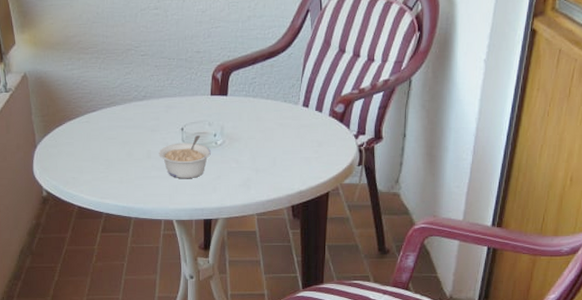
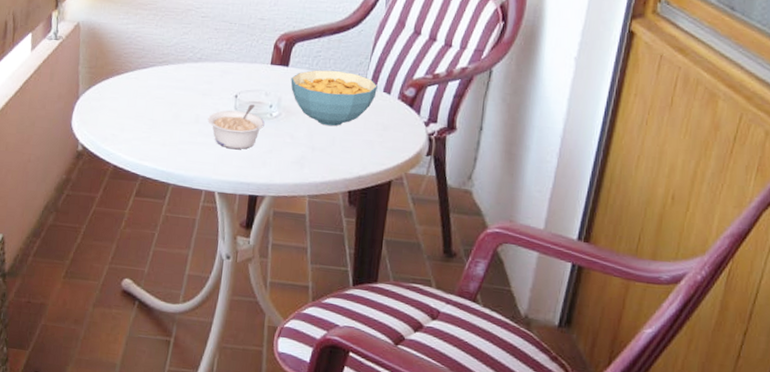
cereal bowl: none [231,94,310,148] -> present [290,70,377,127]

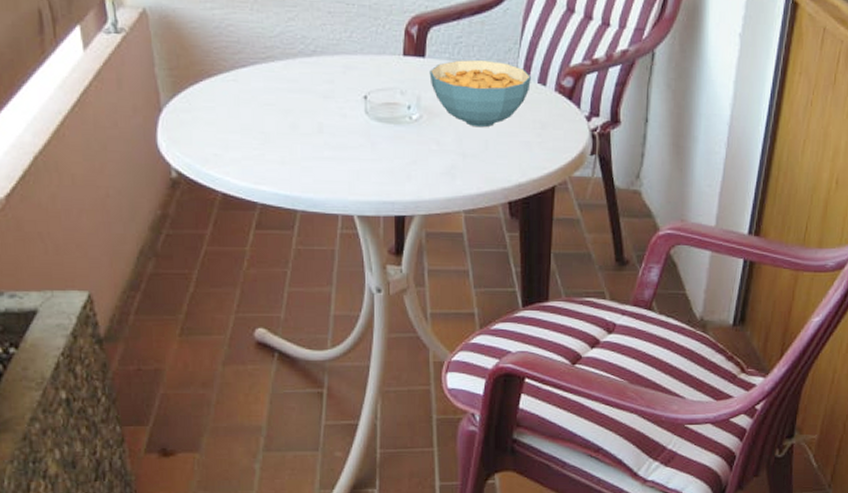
legume: present [207,104,265,149] -> none [334,107,404,162]

